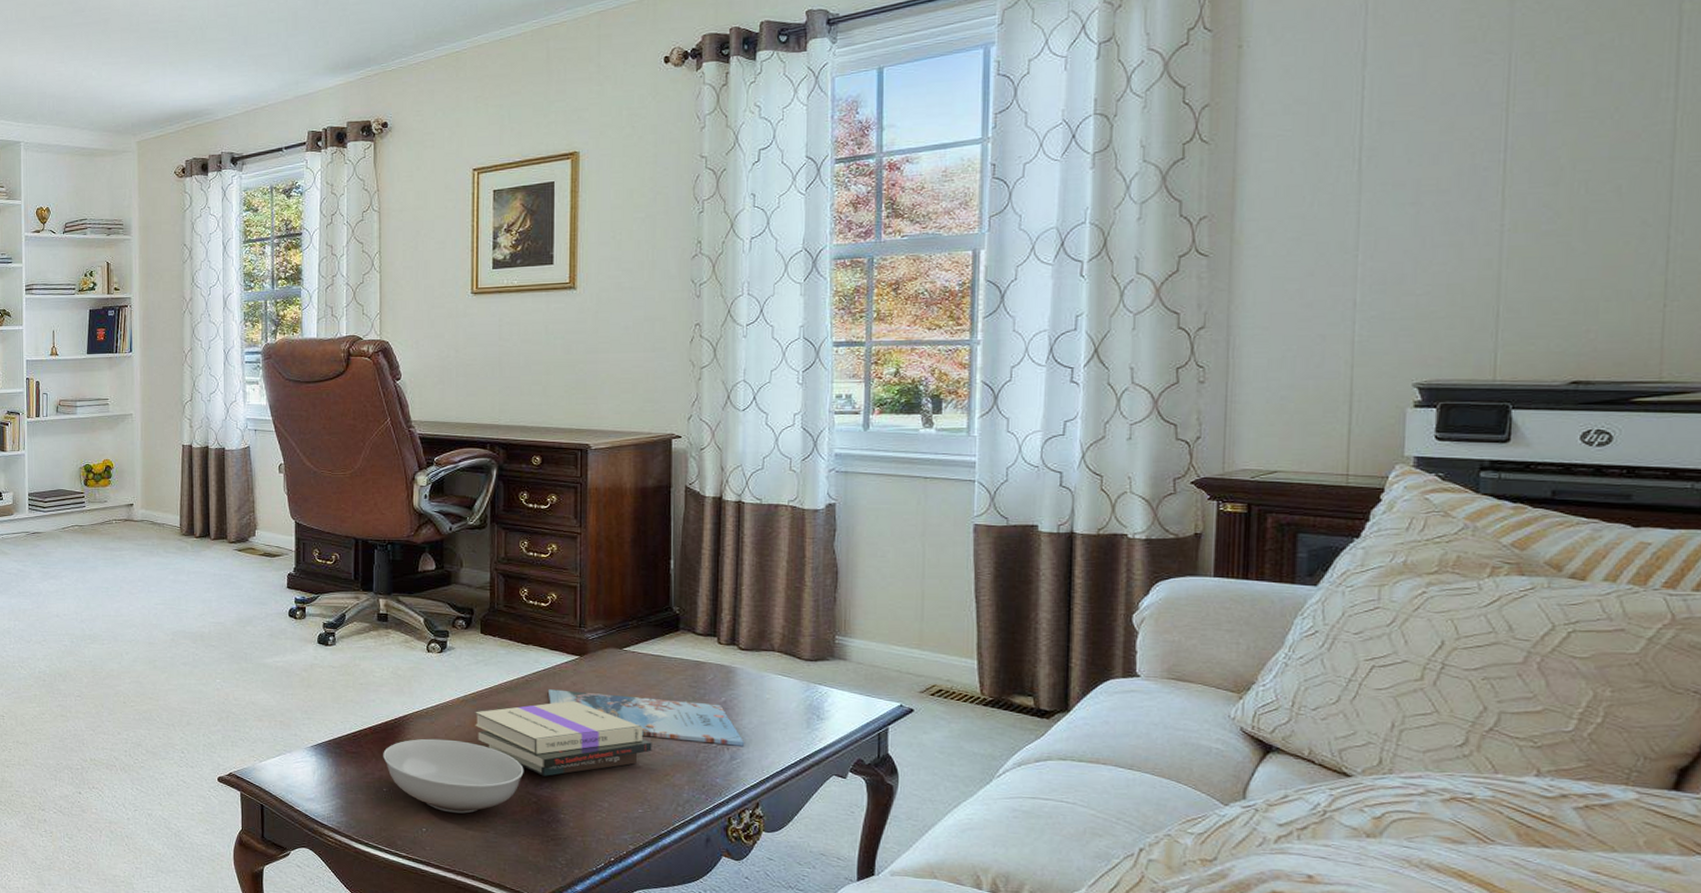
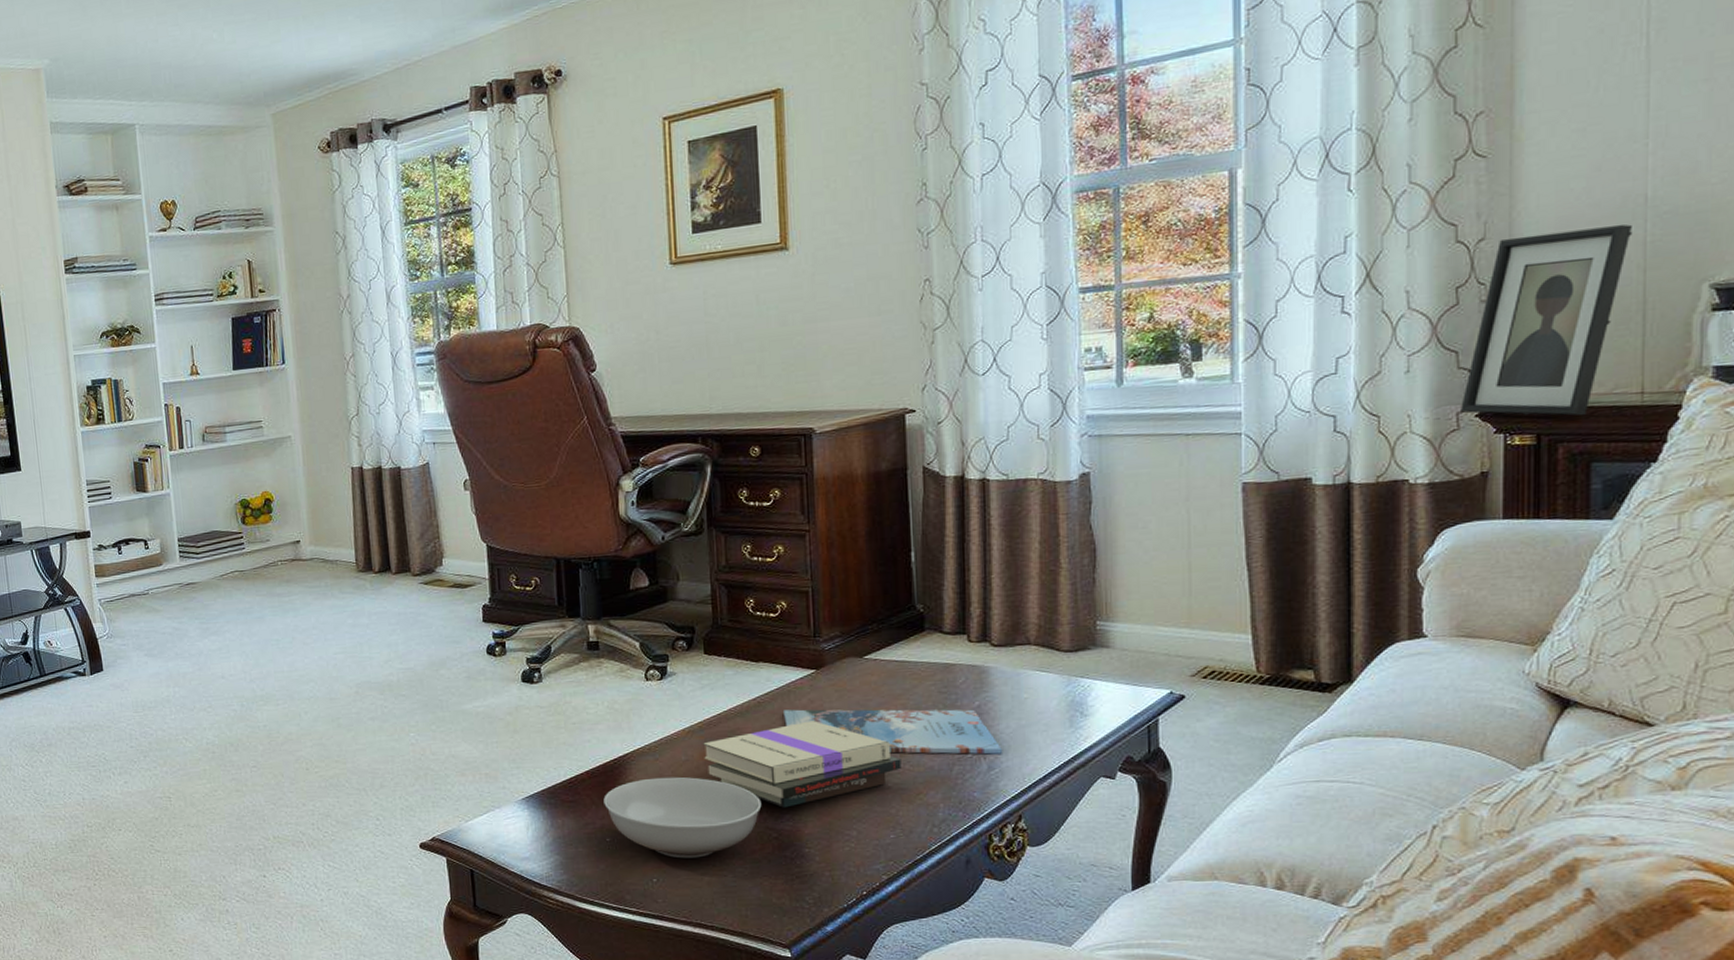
picture frame: none [1177,325,1342,491] -> present [1461,224,1633,416]

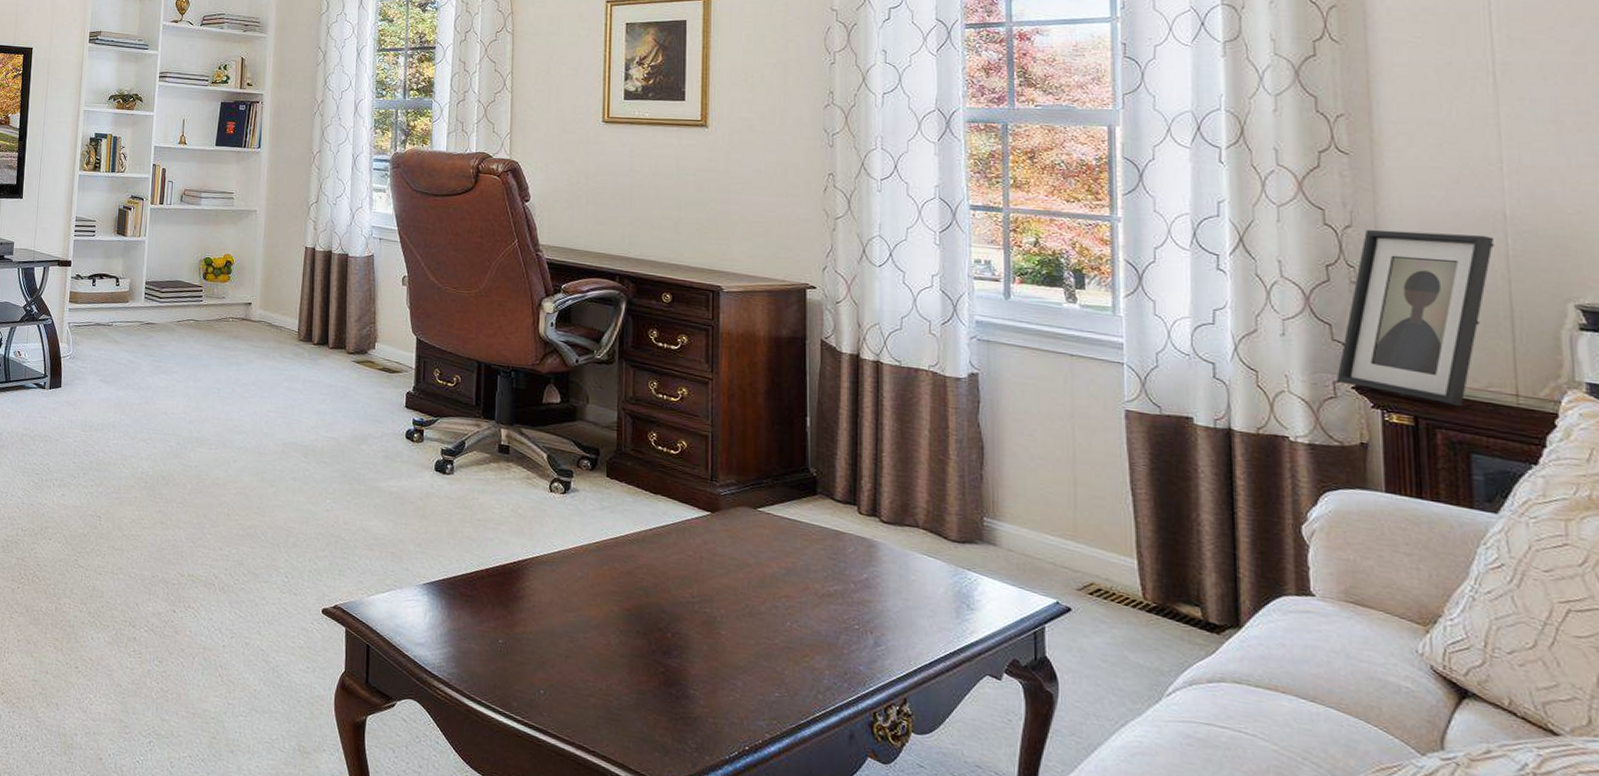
bowl: present [603,776,762,859] -> none [500,587,651,678]
books: present [703,721,902,808] -> none [599,561,789,644]
magazine: present [782,709,1002,755] -> none [677,546,888,632]

